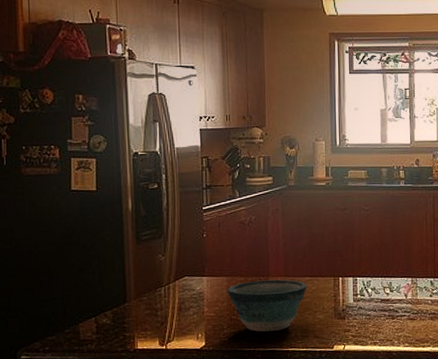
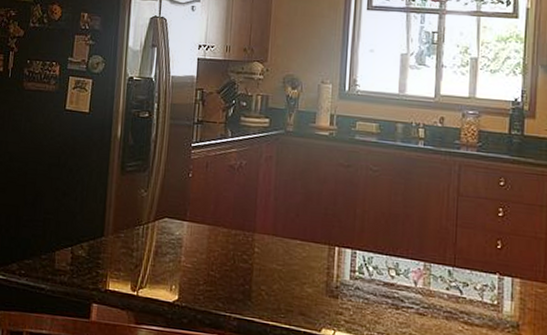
bowl: present [227,279,307,332] -> none [207,234,297,298]

